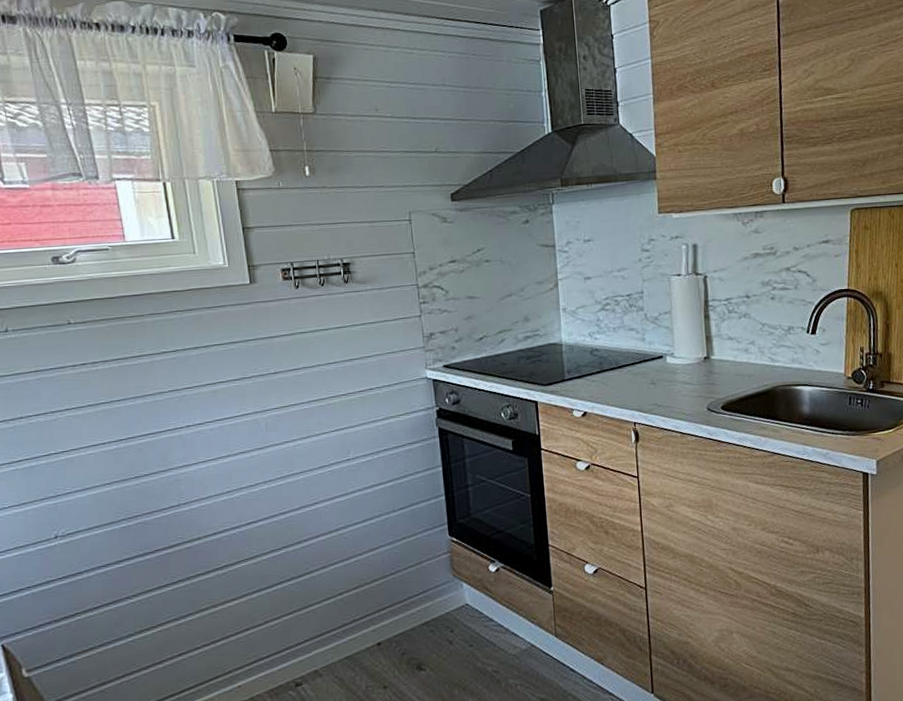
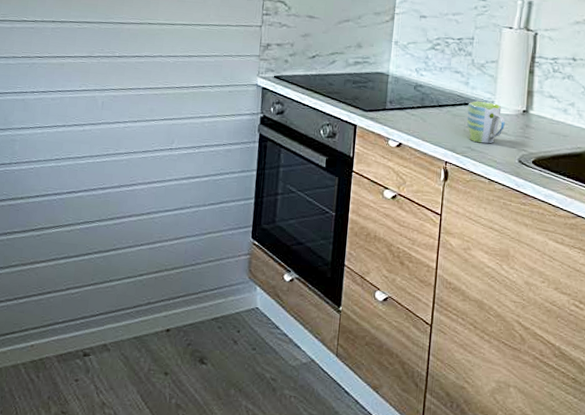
mug: none [647,355,688,398] -> present [466,101,505,144]

